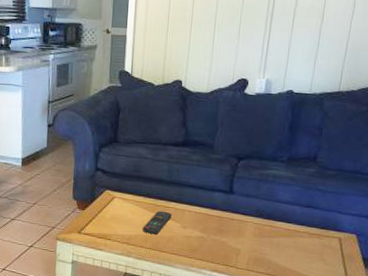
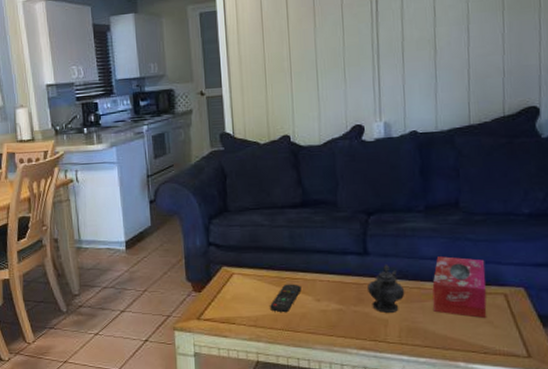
teapot: none [227,203,259,244] -> present [367,264,405,313]
tissue box: none [279,201,329,256] -> present [432,256,487,318]

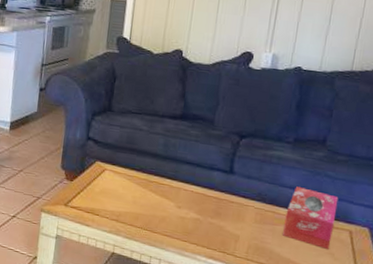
remote control: present [270,284,302,313] -> none [134,187,166,214]
teapot: present [367,264,405,313] -> none [225,185,261,230]

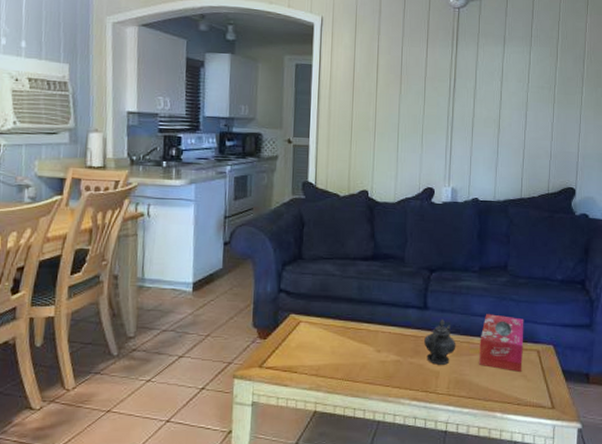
teapot: none [225,185,261,230] -> present [423,318,456,365]

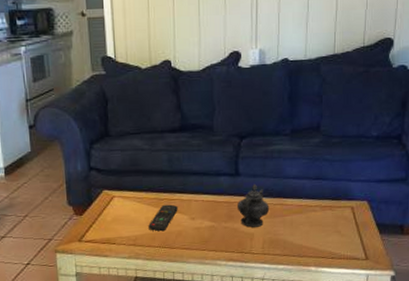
remote control: none [333,334,364,363] -> present [148,204,178,232]
tissue box: present [479,314,524,372] -> none [293,175,338,229]

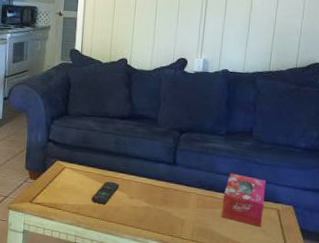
teapot: present [236,183,270,227] -> none [171,174,201,215]
tissue box: none [293,175,338,229] -> present [221,173,266,227]

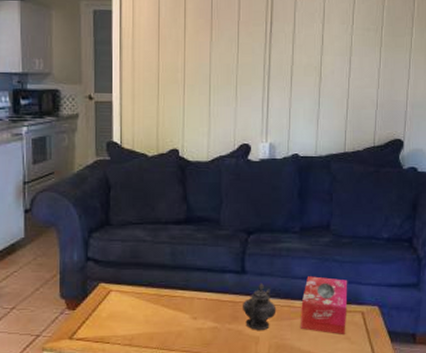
remote control: present [91,181,119,205] -> none [147,301,179,331]
teapot: none [171,174,201,215] -> present [242,282,277,330]

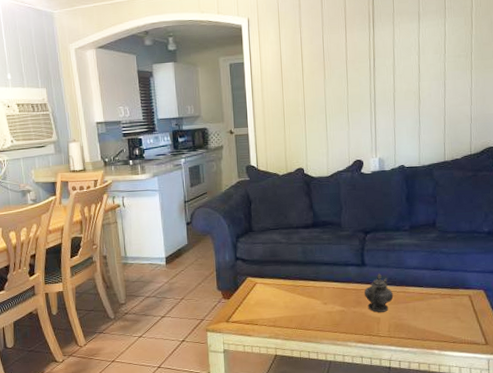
tissue box: present [301,276,348,334] -> none [414,266,456,315]

